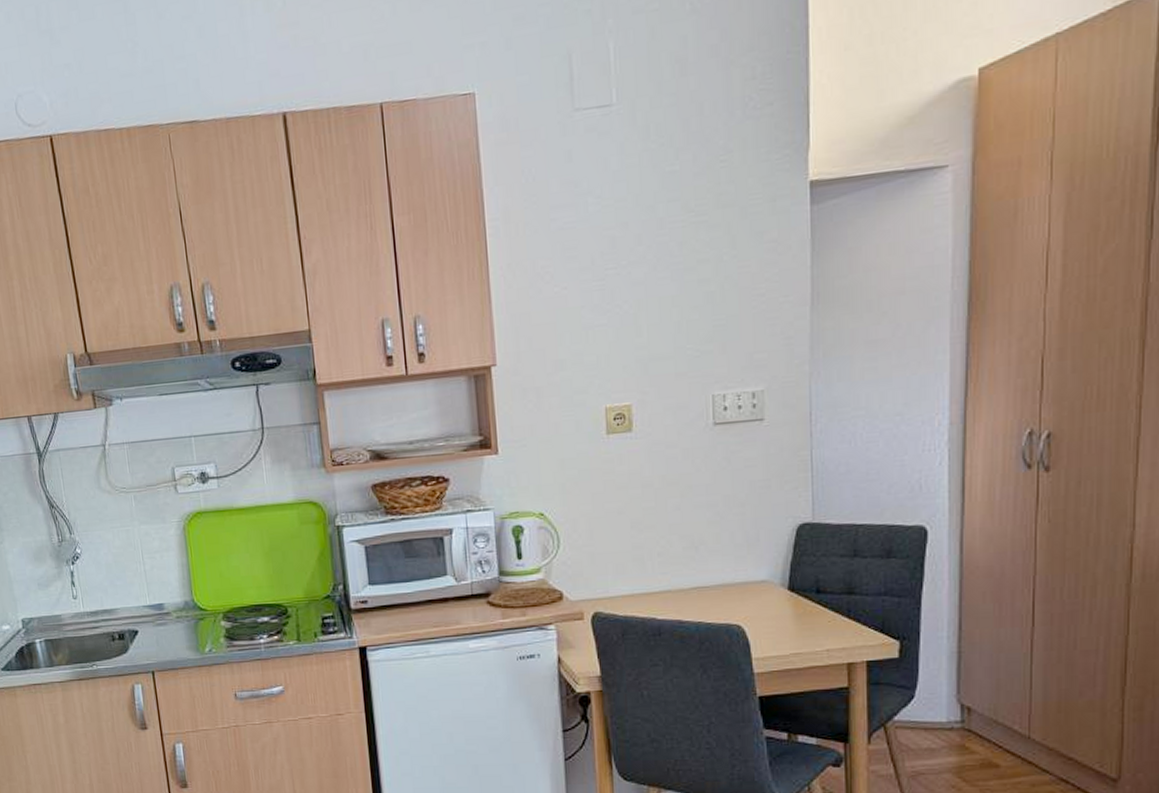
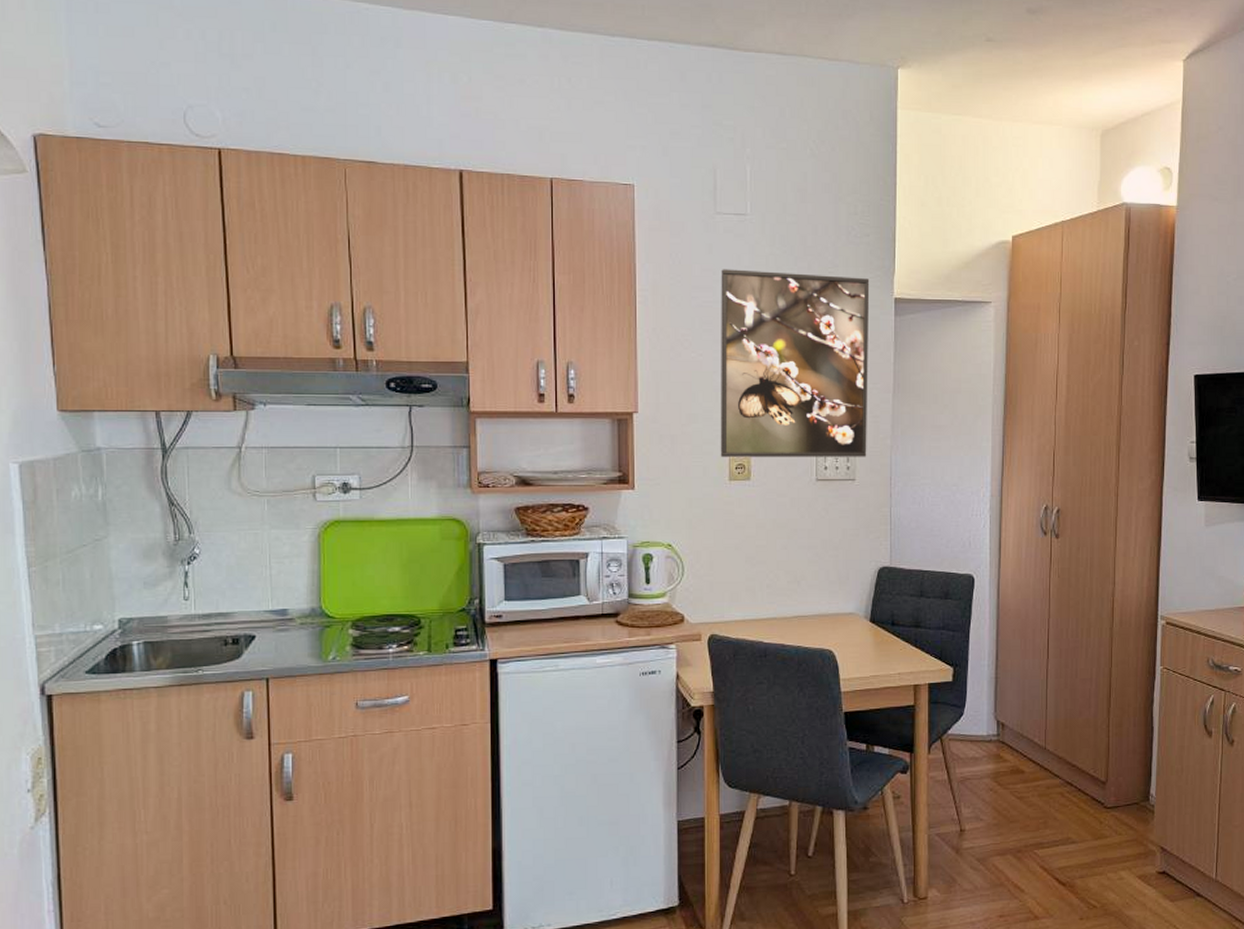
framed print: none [584,161,778,407] -> present [720,269,870,457]

